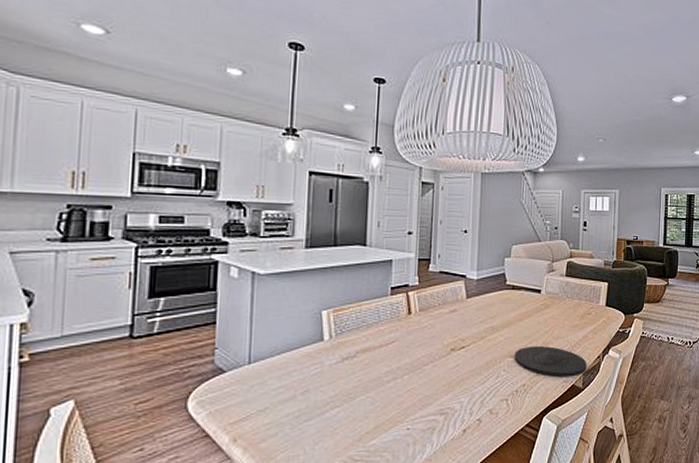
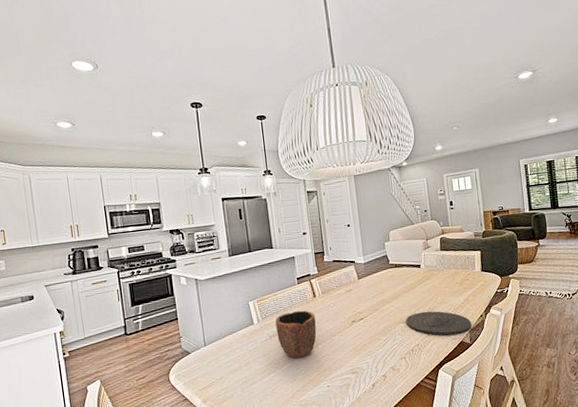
bowl: none [352,329,406,390] -> present [275,310,317,359]

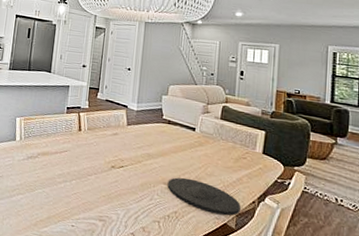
bowl: present [275,310,317,359] -> none [34,138,76,188]

